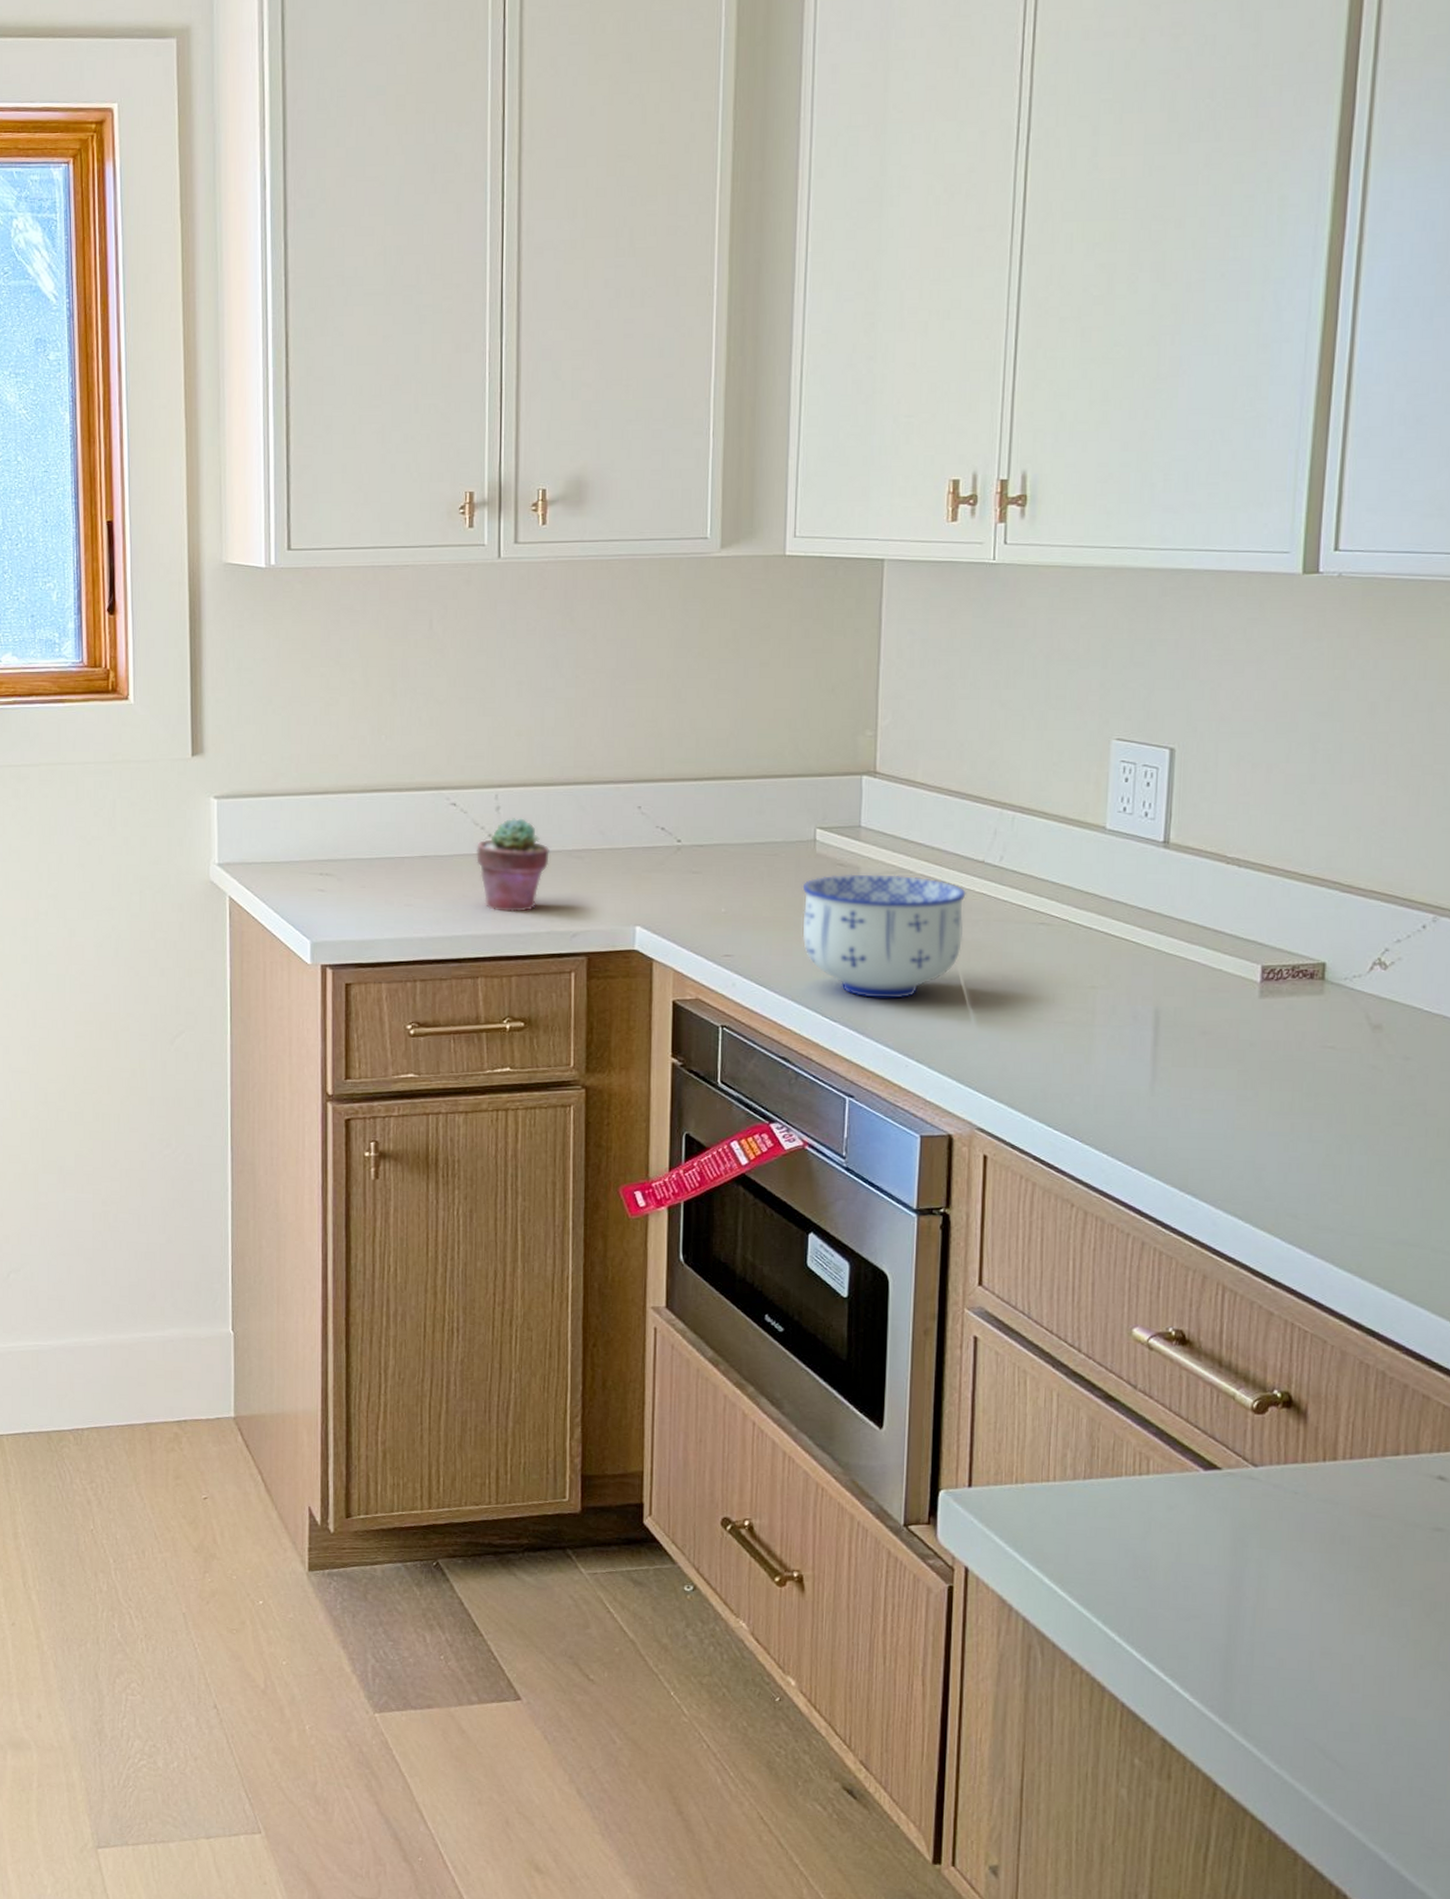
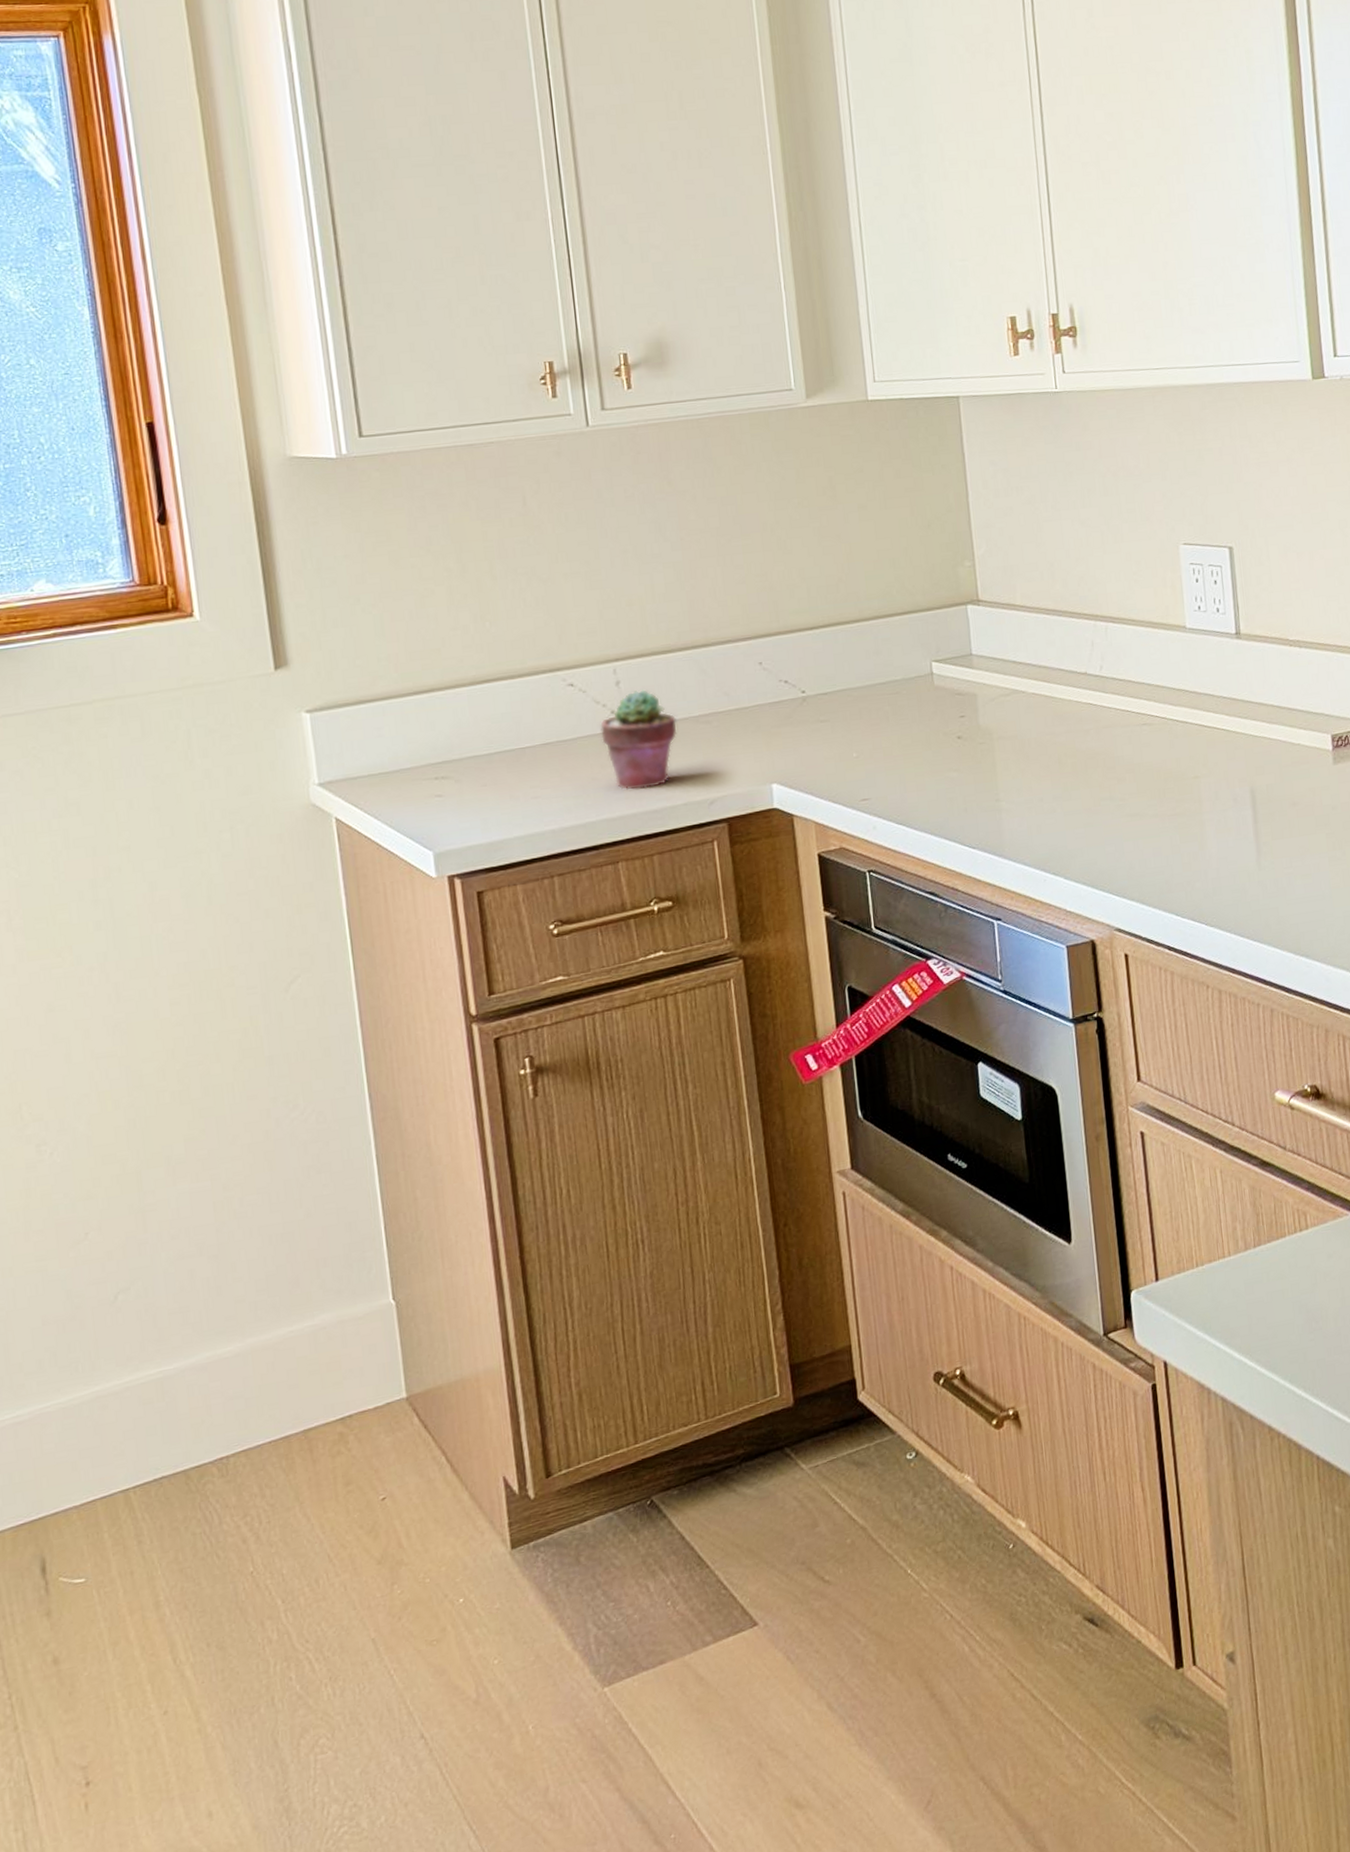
bowl: present [802,874,966,999] -> none [926,695,1078,820]

